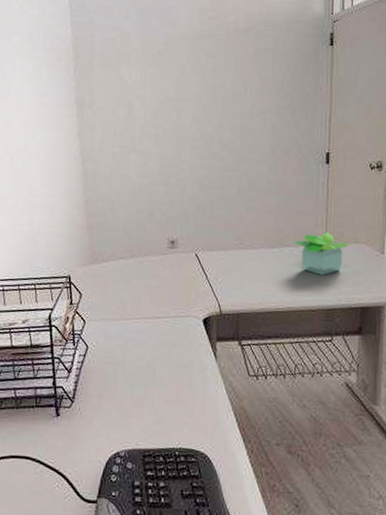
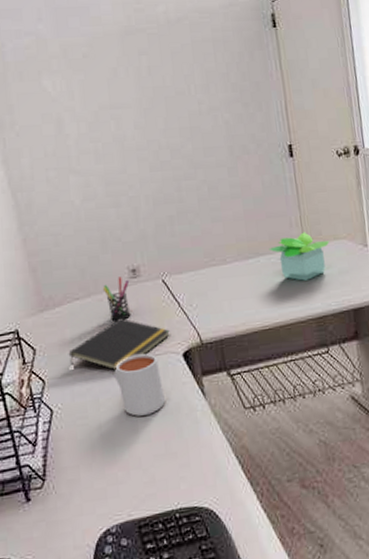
notepad: none [108,280,195,324] -> present [68,317,170,371]
mug: none [142,313,183,365] -> present [114,353,166,416]
pen holder: none [144,245,168,282] -> present [102,276,131,321]

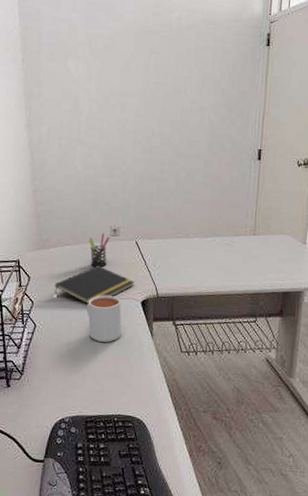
potted plant: present [268,232,330,281] -> none [225,223,276,263]

